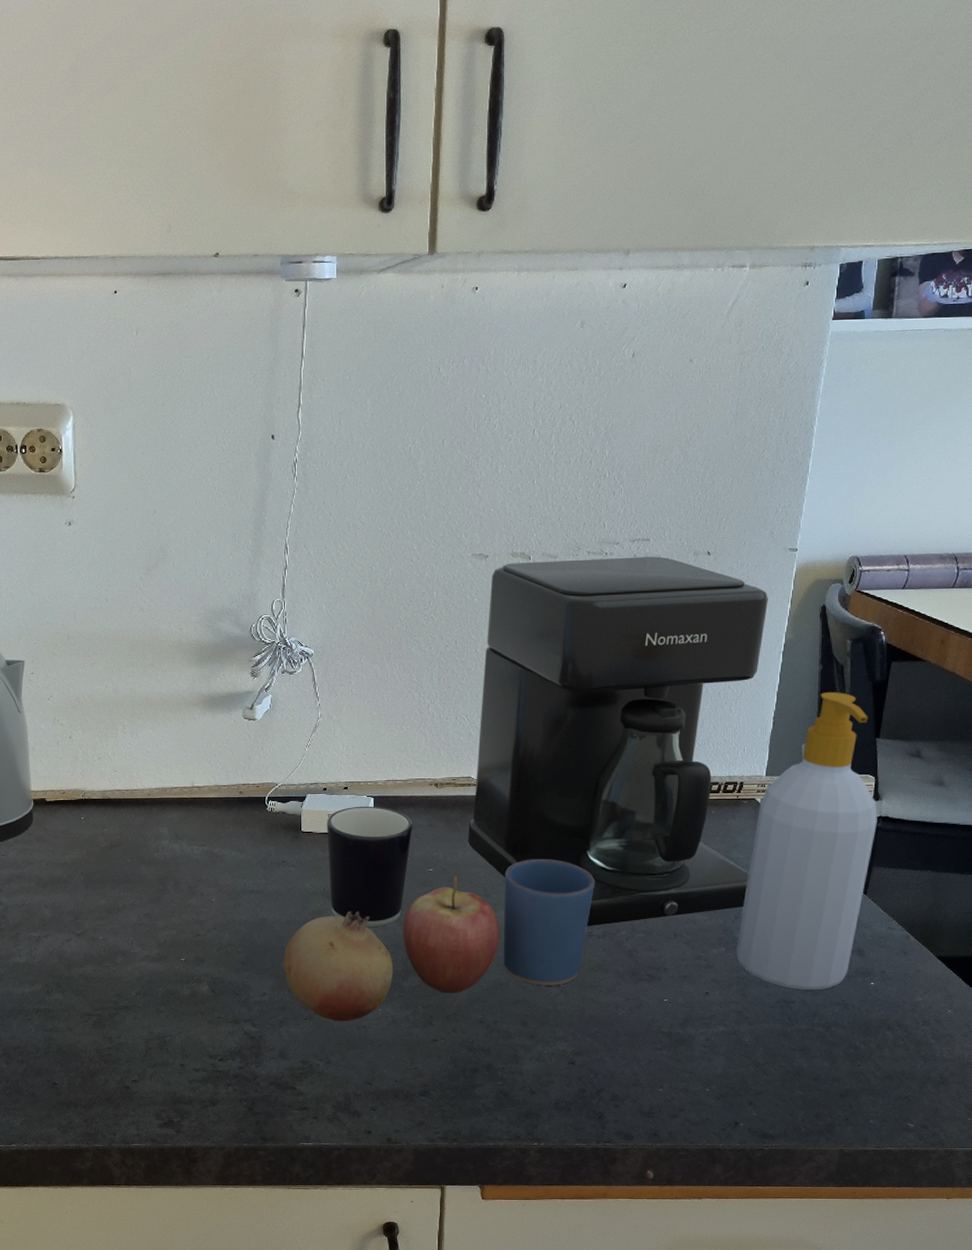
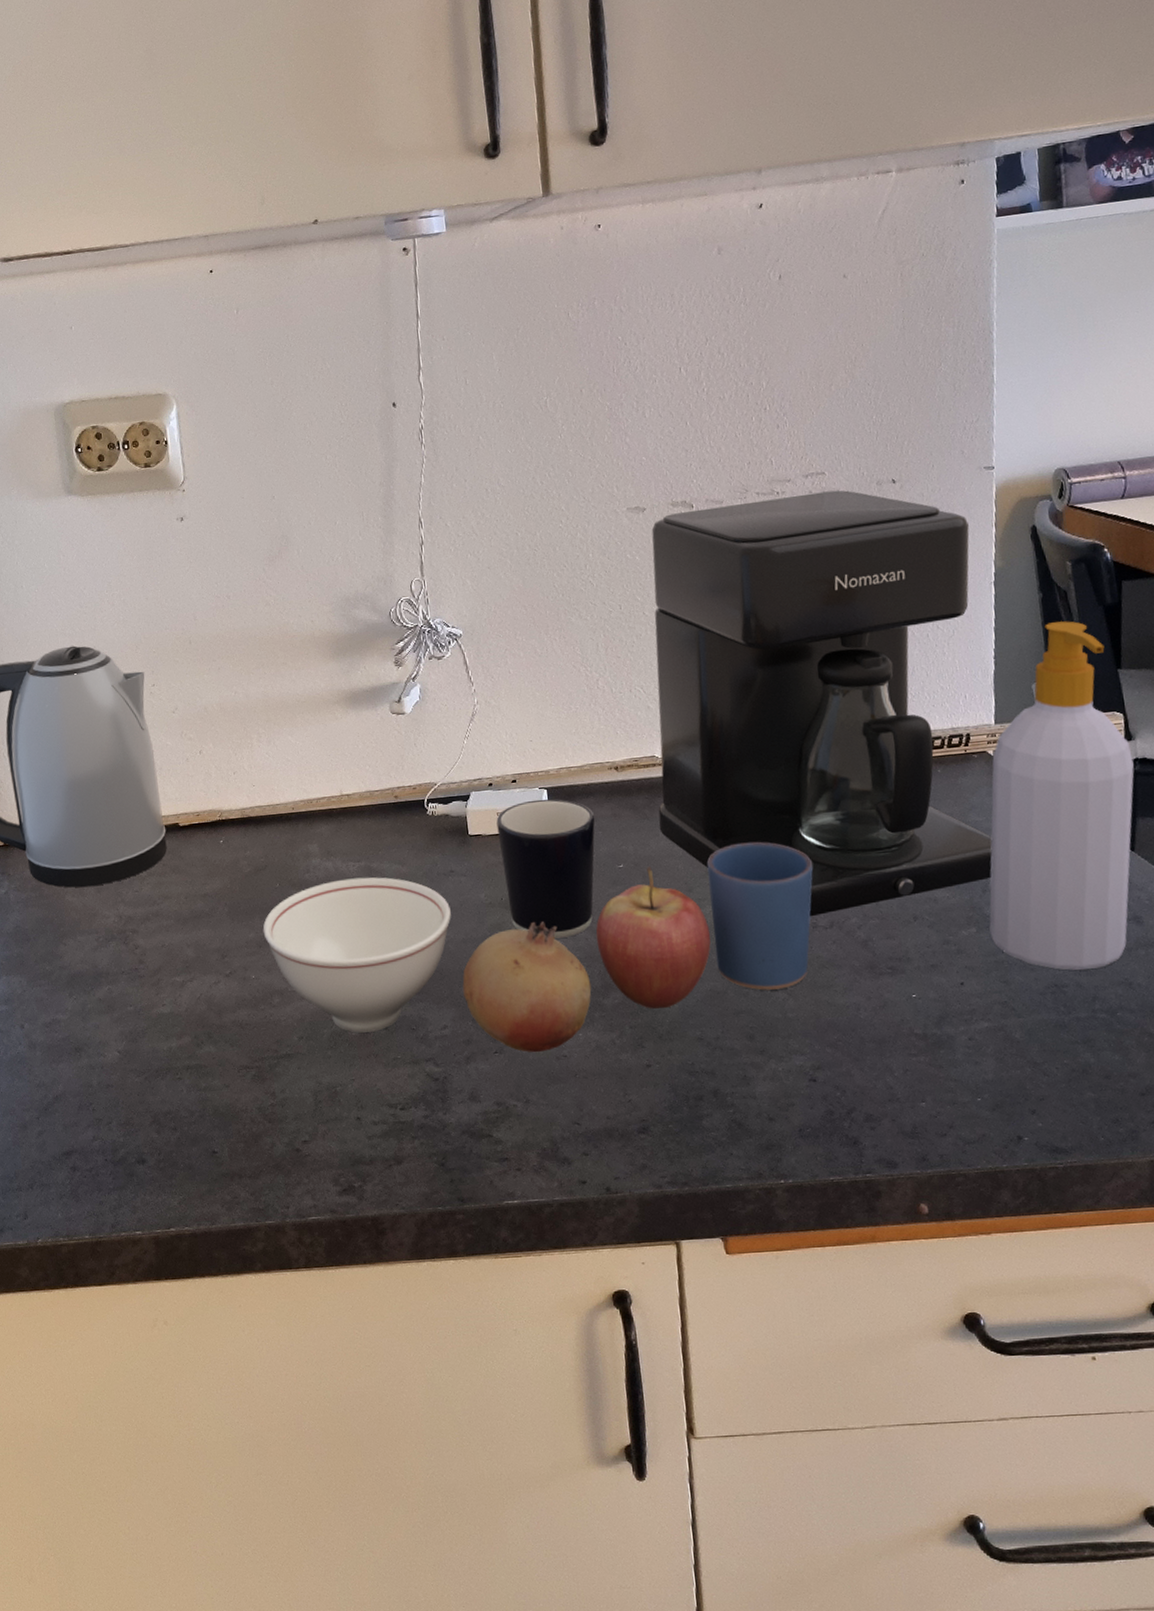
bowl: none [113,860,279,993] -> present [262,877,451,1033]

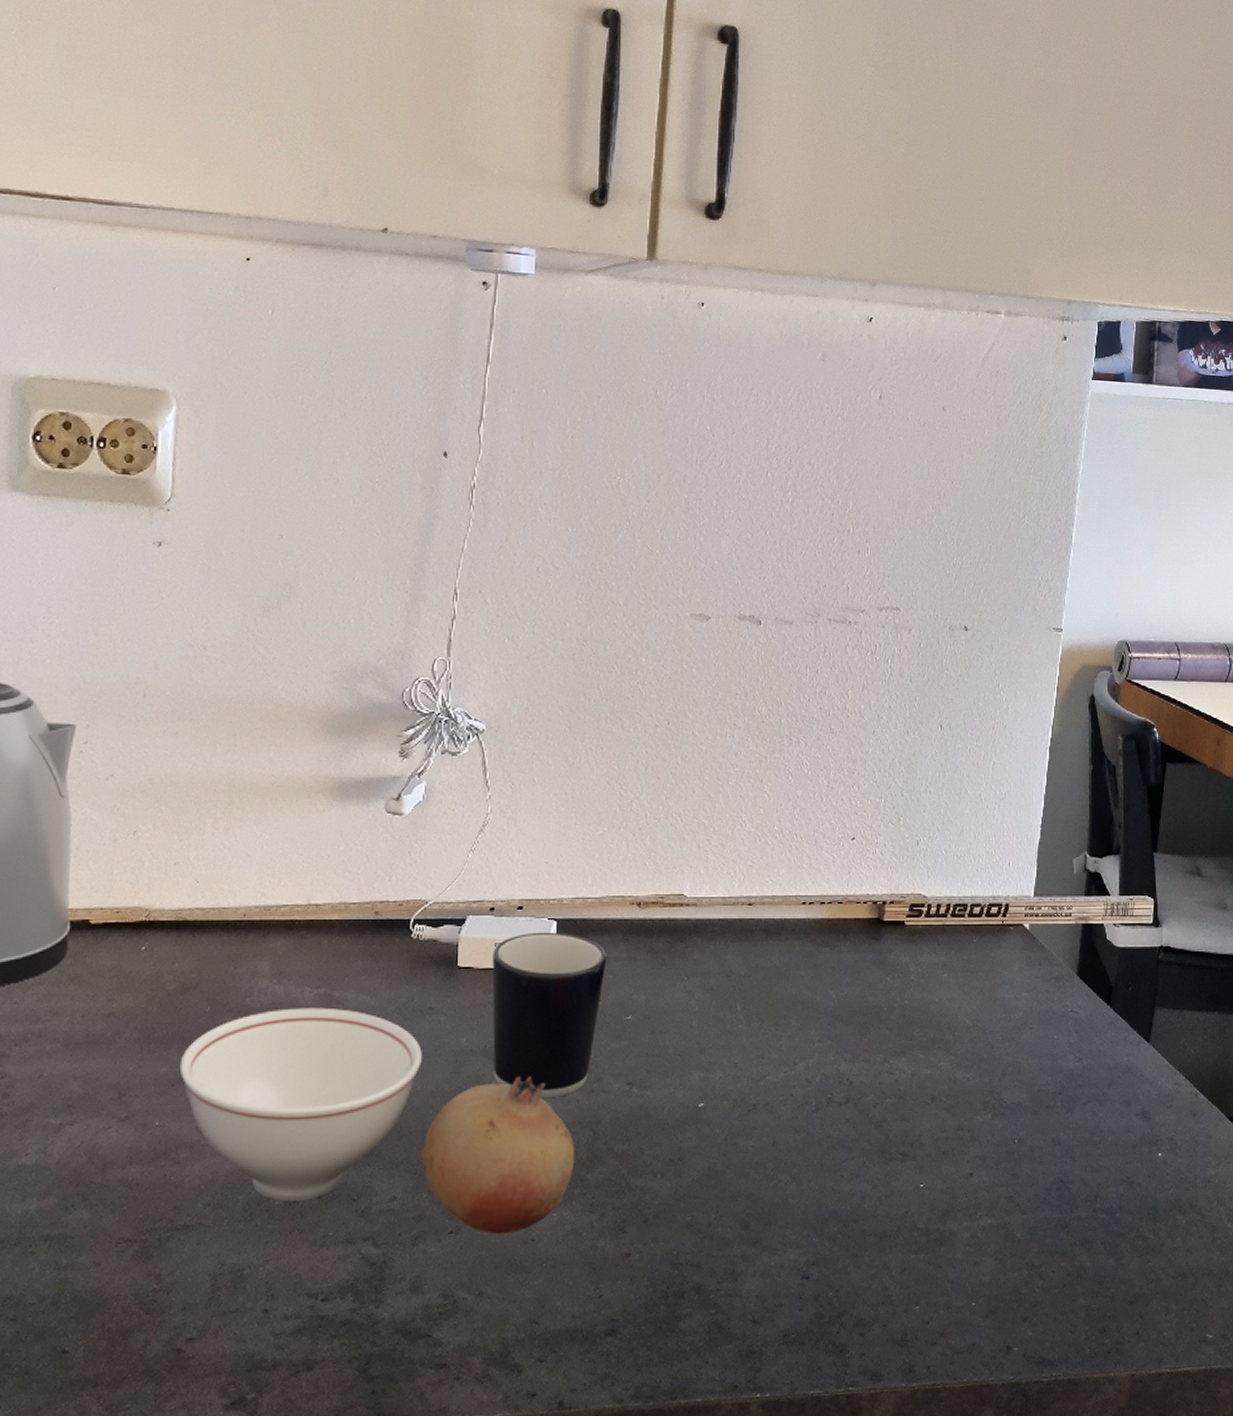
fruit: present [596,867,711,1009] -> none [589,1021,716,1187]
coffee maker: present [651,490,993,917] -> none [677,627,1032,1091]
mug: present [707,841,813,991] -> none [720,1001,835,1172]
soap bottle: present [989,621,1134,970] -> none [1005,797,1158,1165]

